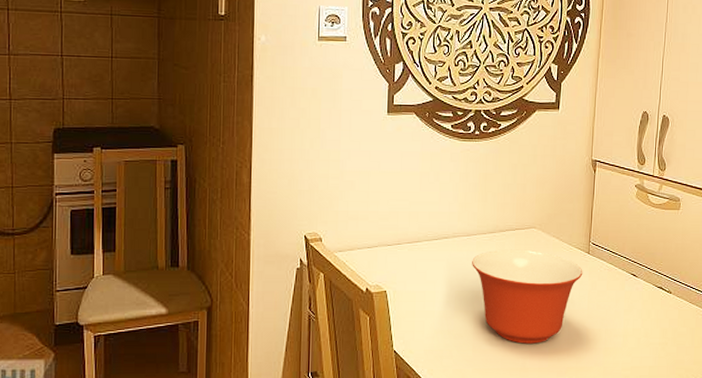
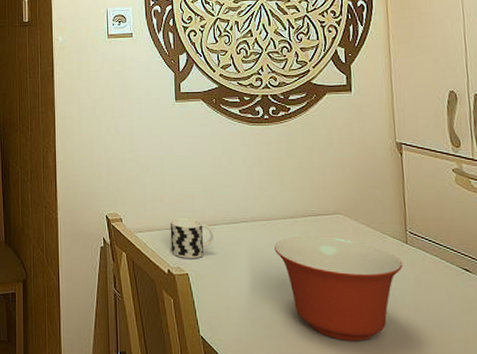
cup: none [371,235,415,276] -> present [170,217,214,259]

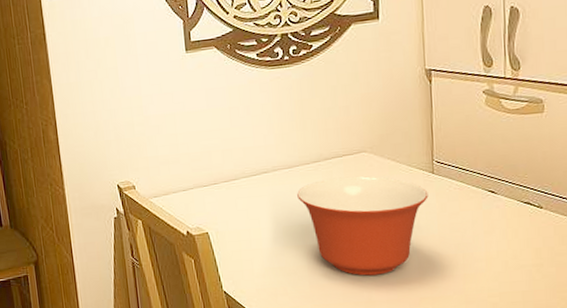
cup: present [170,217,214,259] -> none [186,175,234,218]

